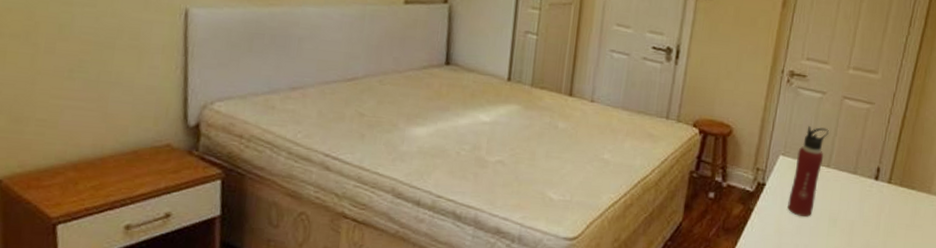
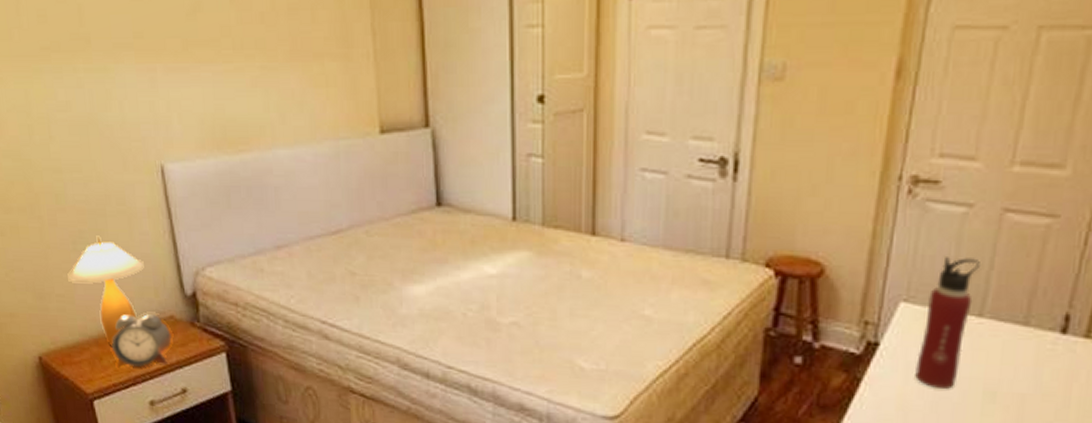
table lamp: none [55,67,148,171] -> present [68,237,144,346]
alarm clock: none [91,142,164,193] -> present [111,314,172,368]

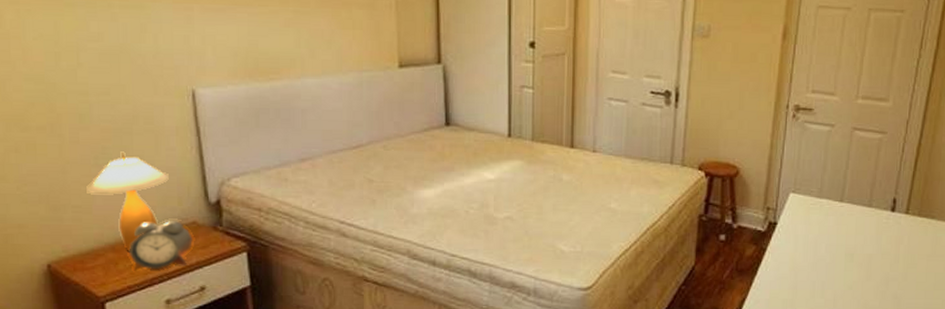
water bottle: present [915,257,980,389] -> none [801,161,840,253]

